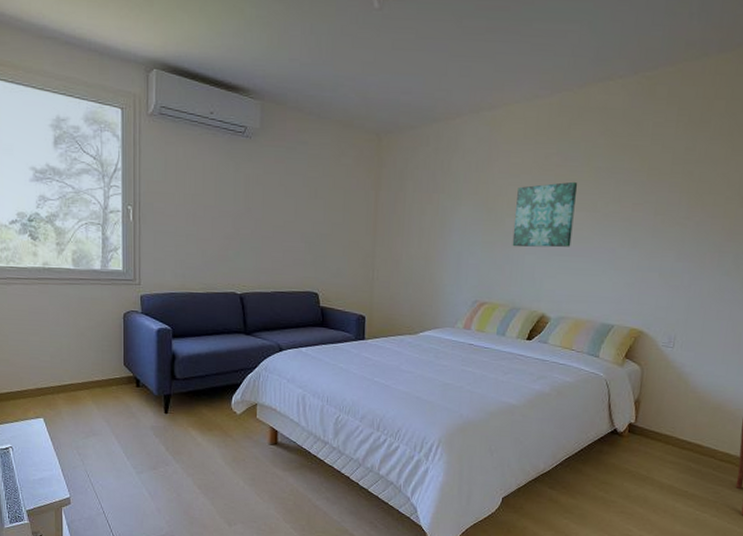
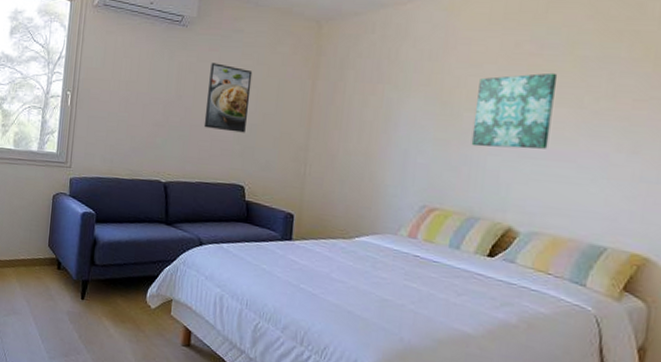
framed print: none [275,175,319,243] -> present [203,63,253,133]

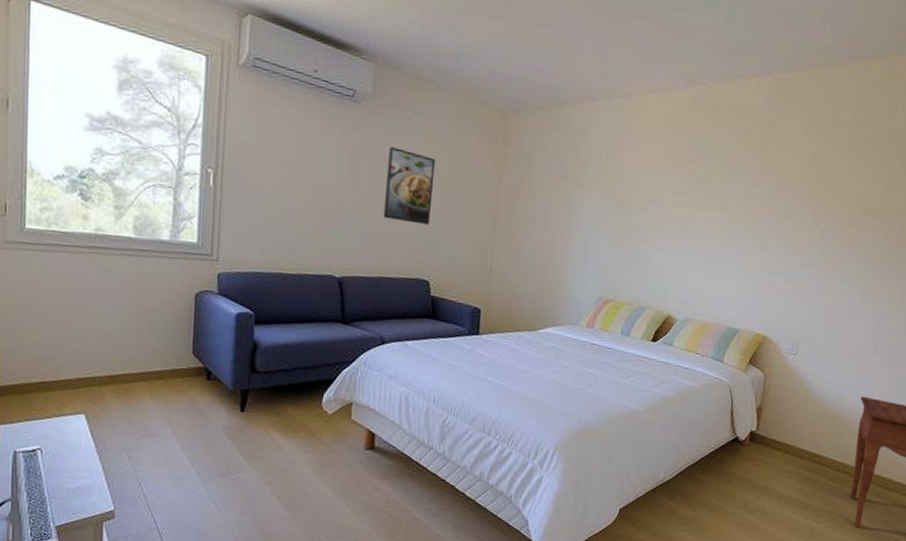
wall art: present [471,72,558,149] -> none [640,179,709,246]

